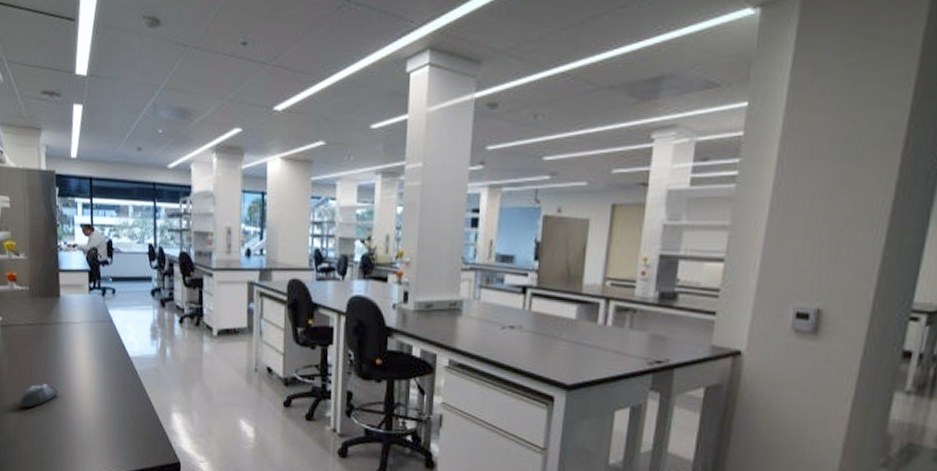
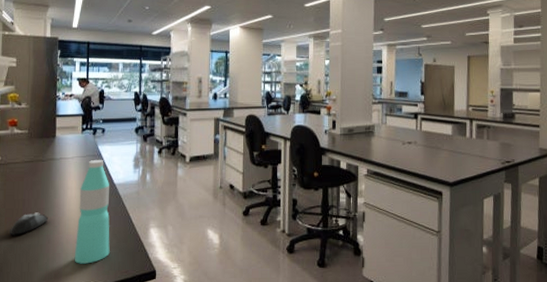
water bottle: none [88,326,127,447] -> present [74,159,110,264]

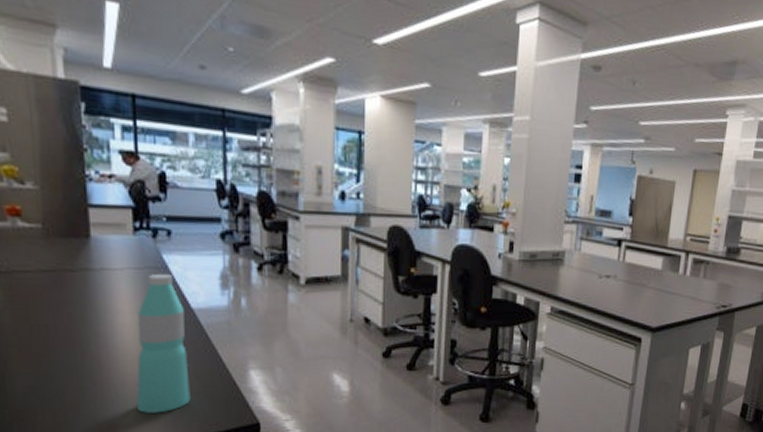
mouse: present [10,212,49,235] -> none [28,343,91,373]

